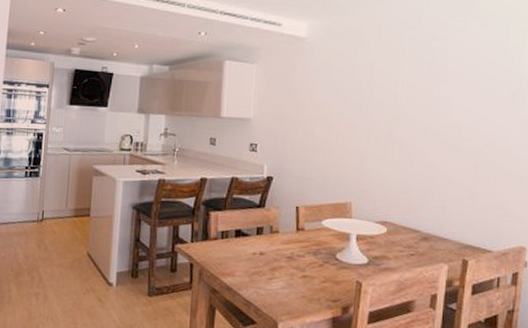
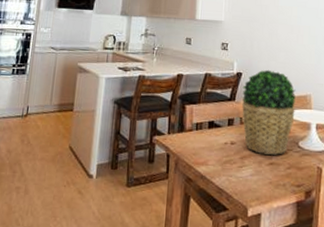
potted plant: none [271,173,334,268] -> present [241,69,296,155]

